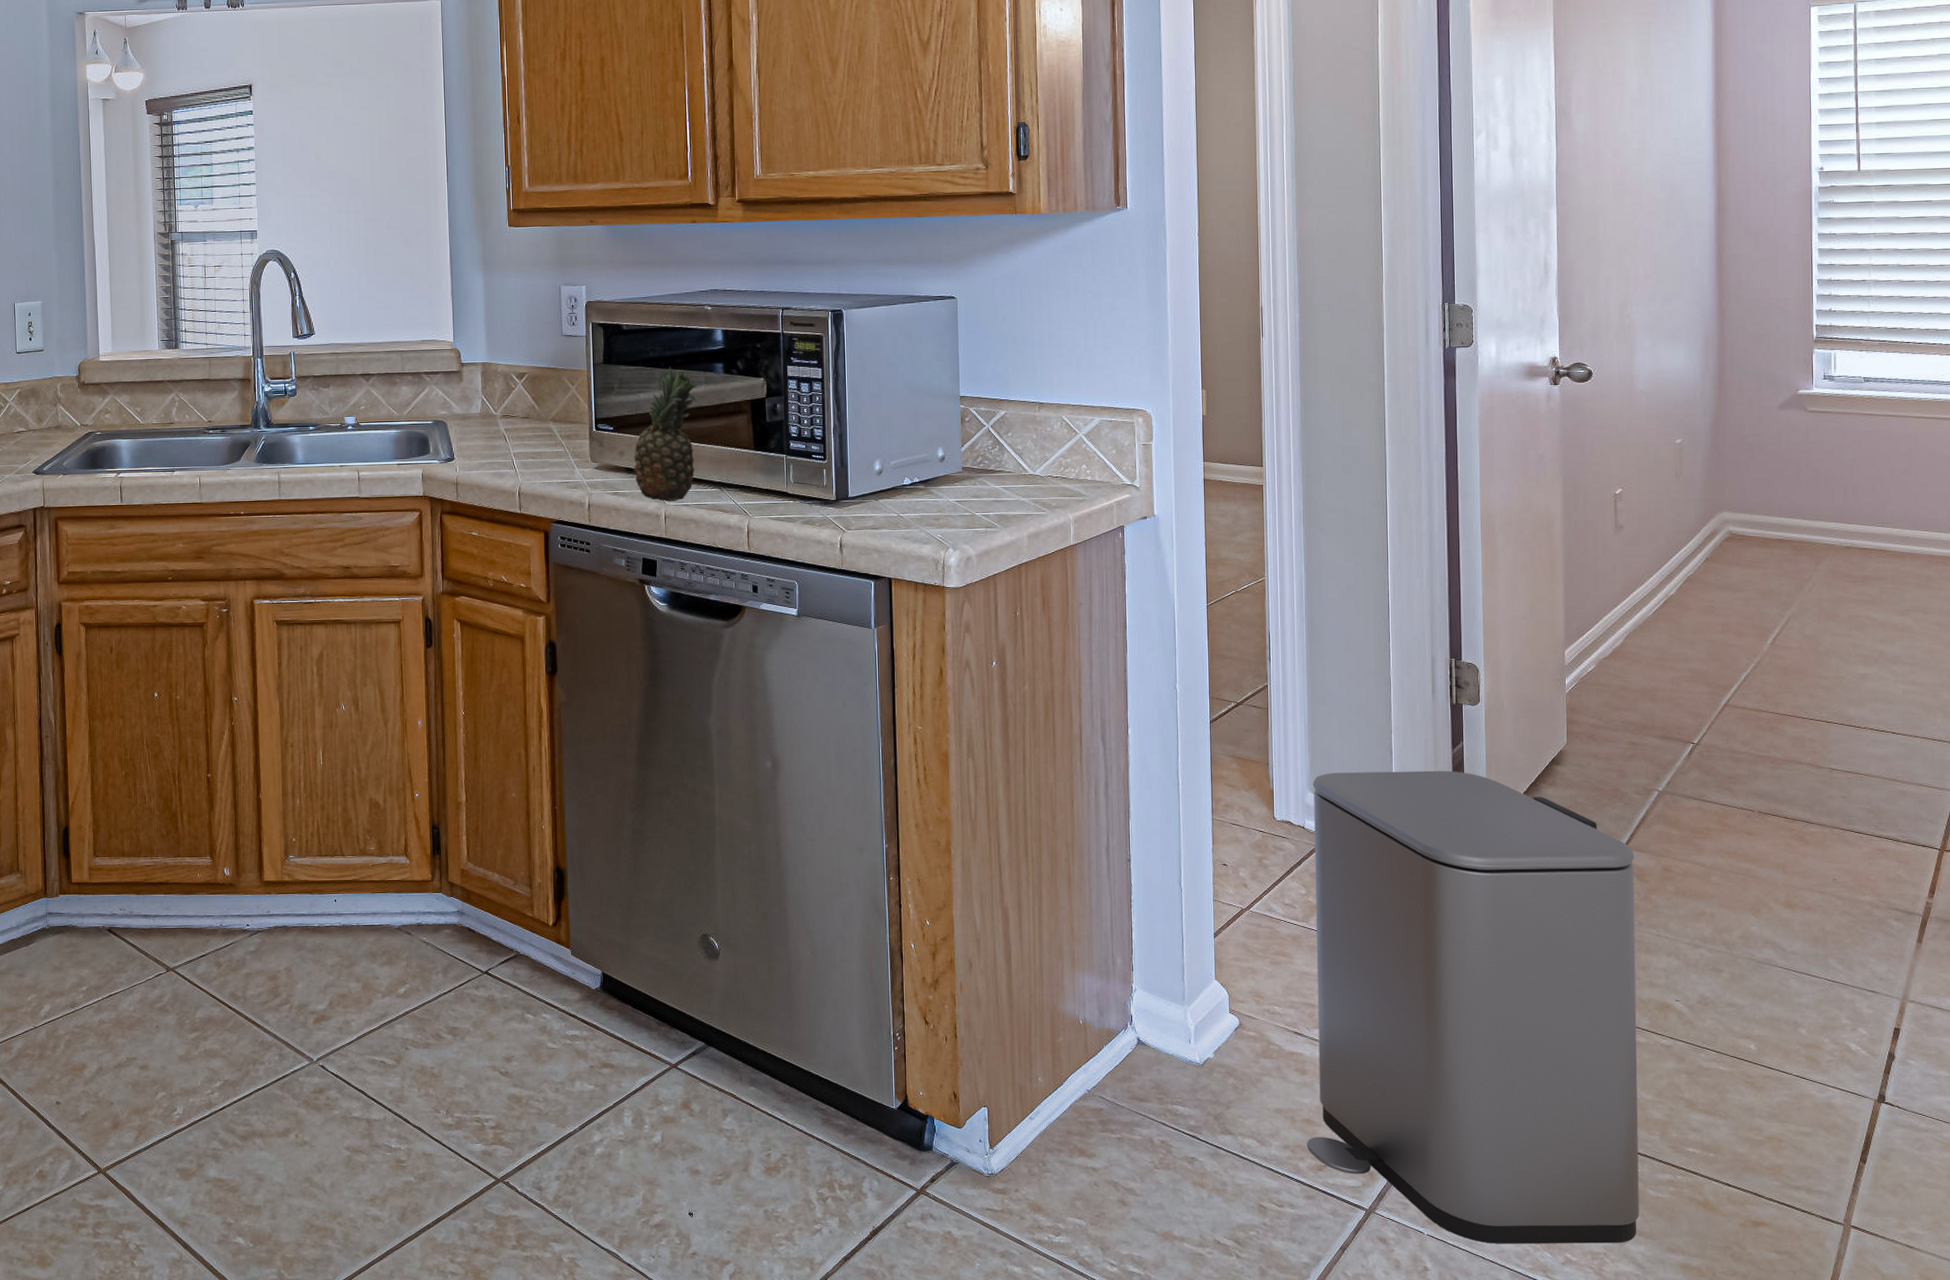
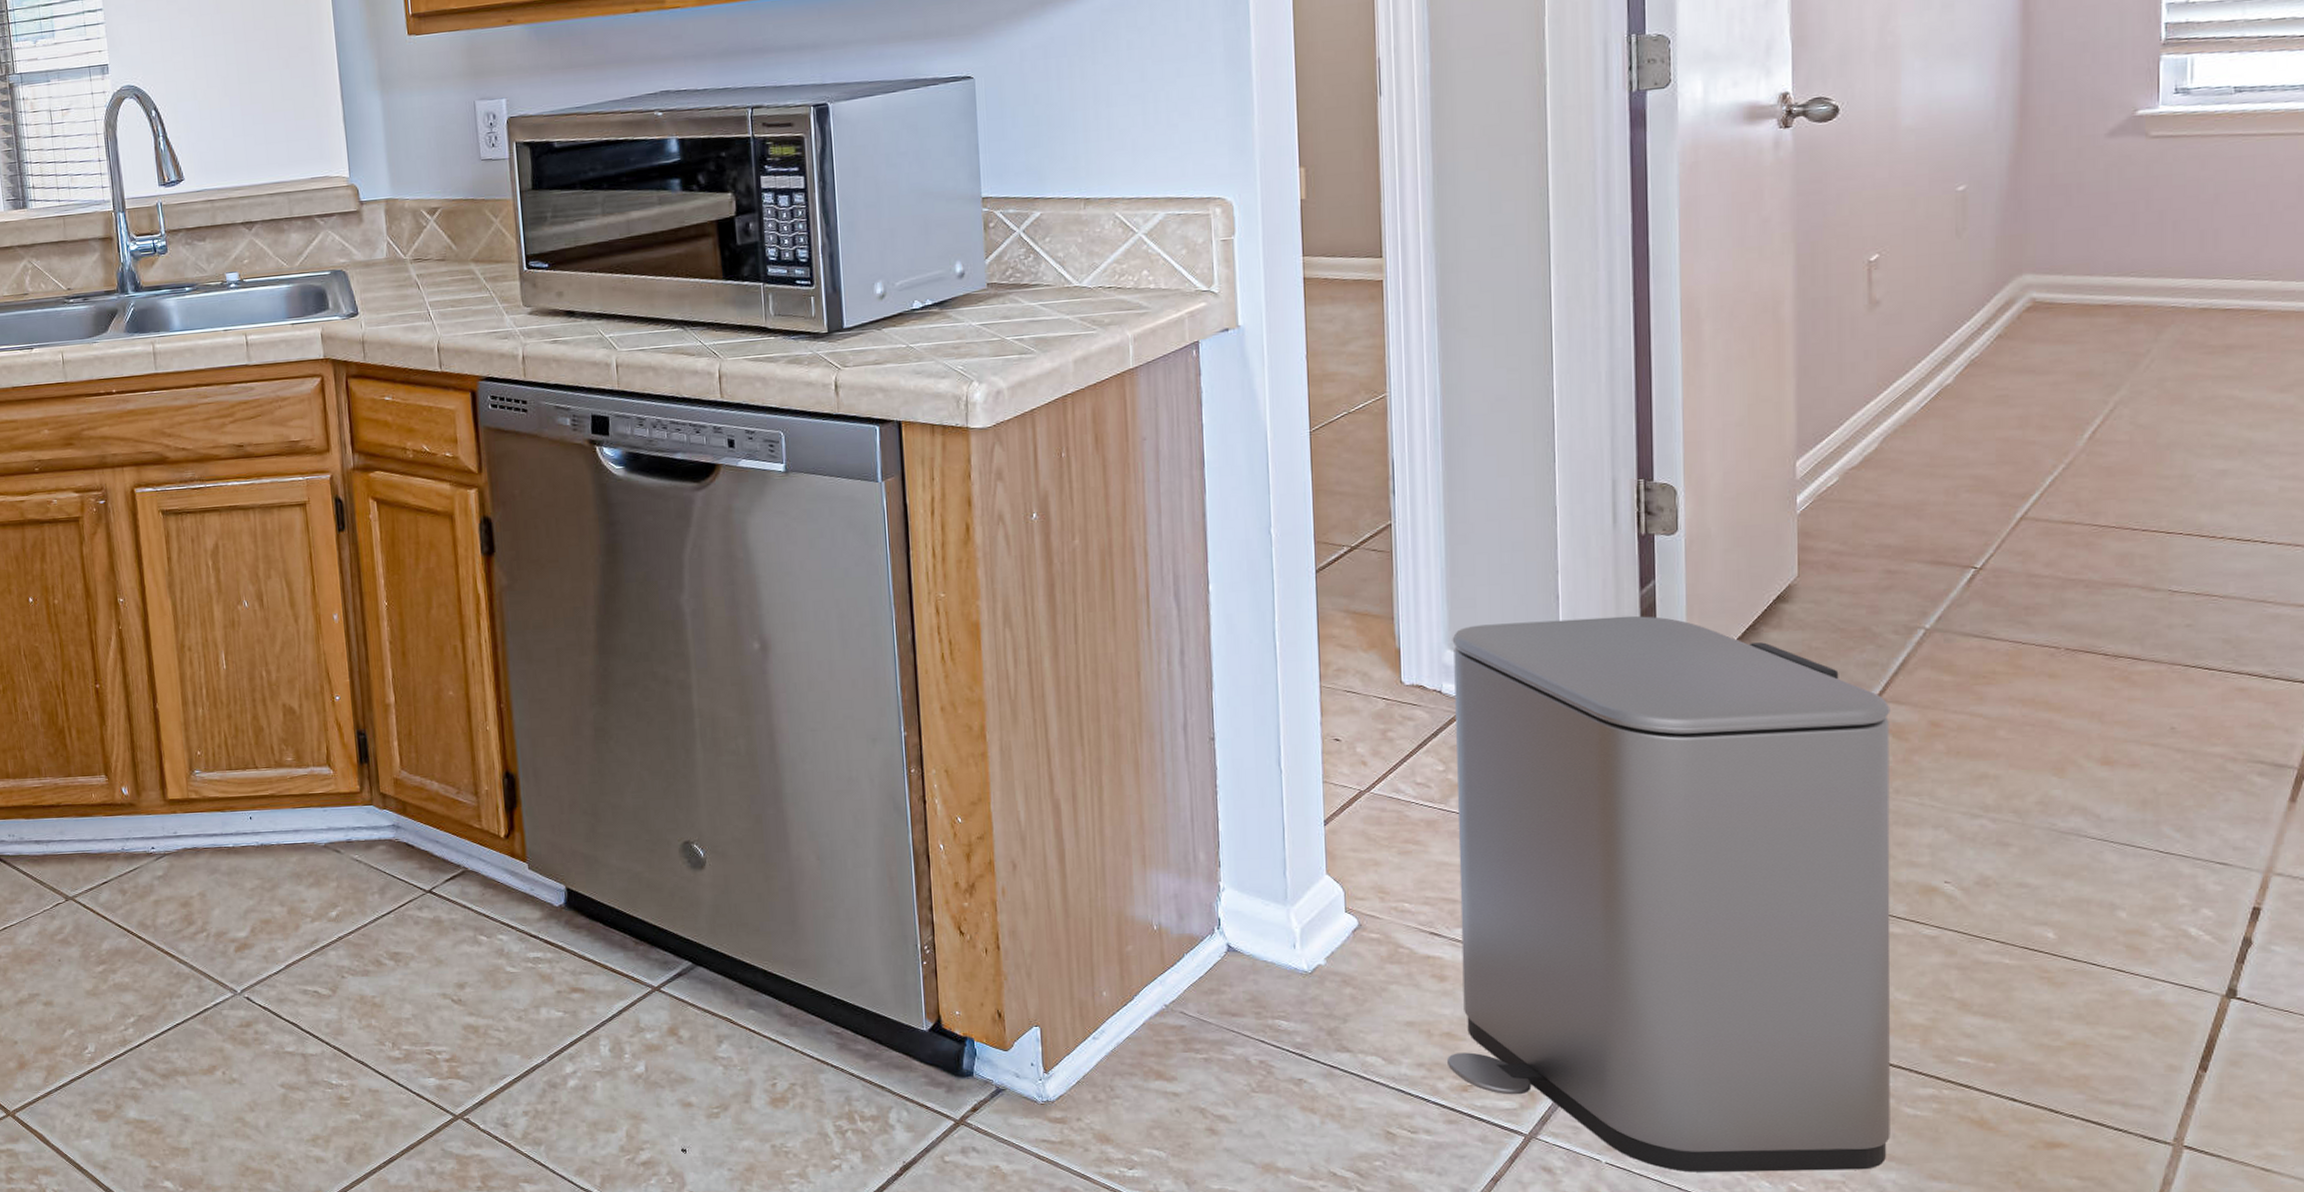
fruit: present [634,367,699,501] -> none [575,188,652,347]

